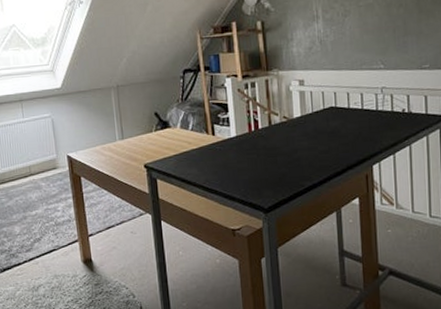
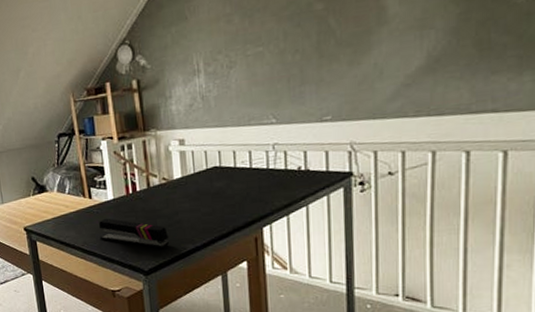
stapler: none [221,155,289,186] -> present [99,218,170,249]

